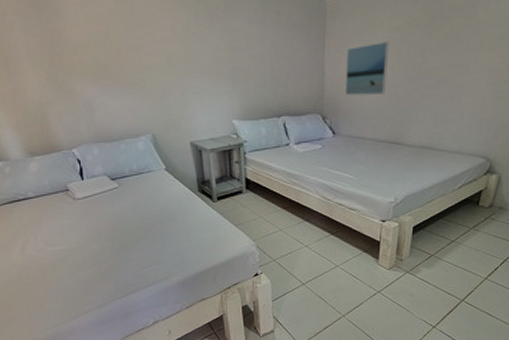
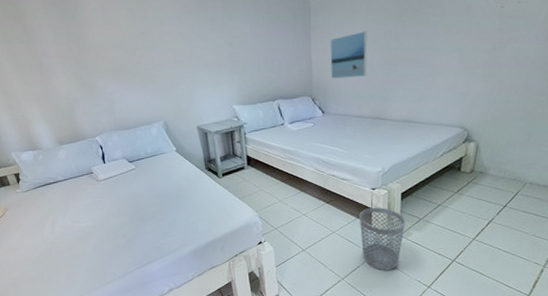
wastebasket: none [366,240,415,309] -> present [359,207,405,271]

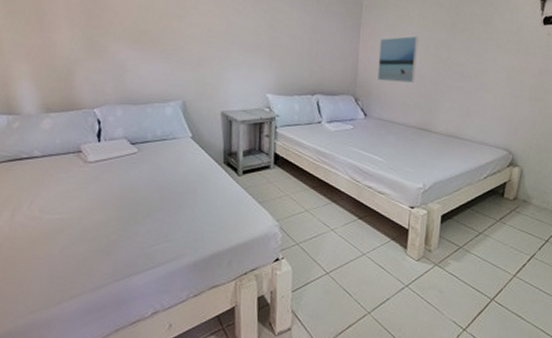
wastebasket: present [359,207,405,271] -> none [393,228,443,307]

